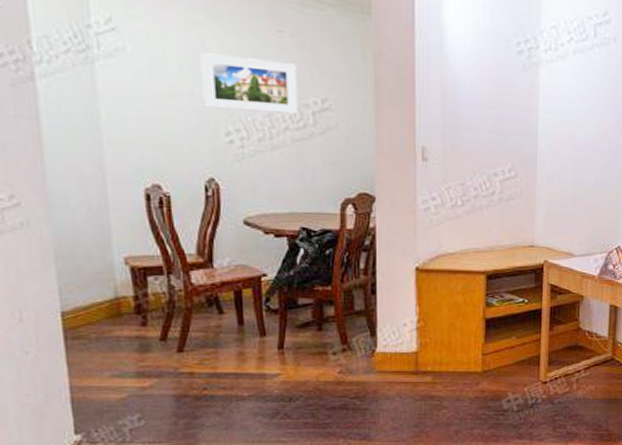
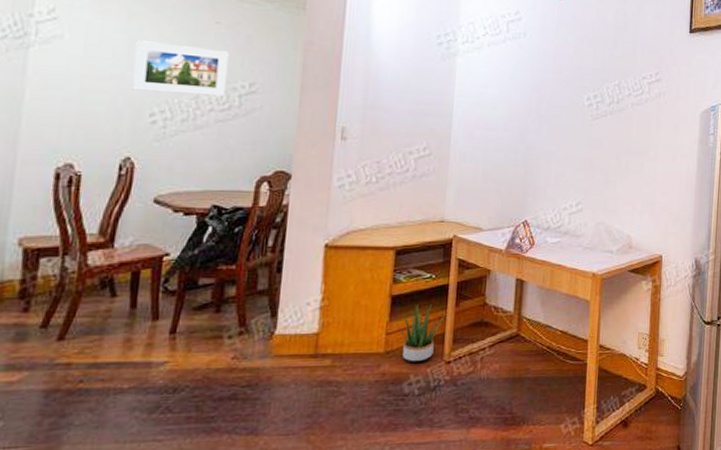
potted plant: none [489,327,542,381] -> present [394,304,448,362]

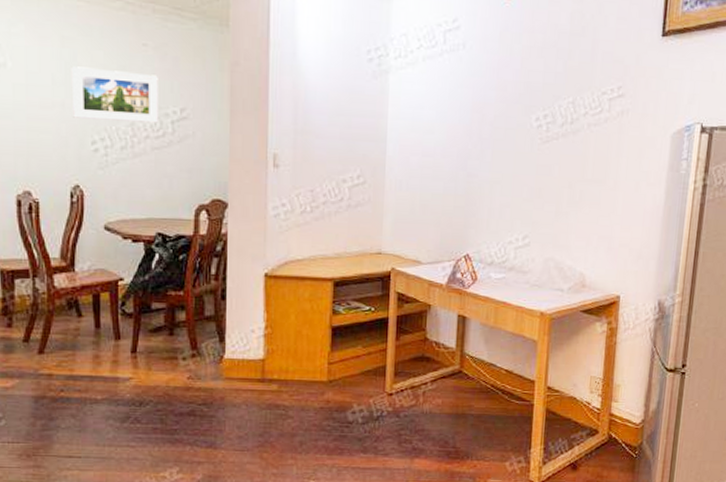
potted plant: present [394,304,448,362] -> none [335,336,388,392]

